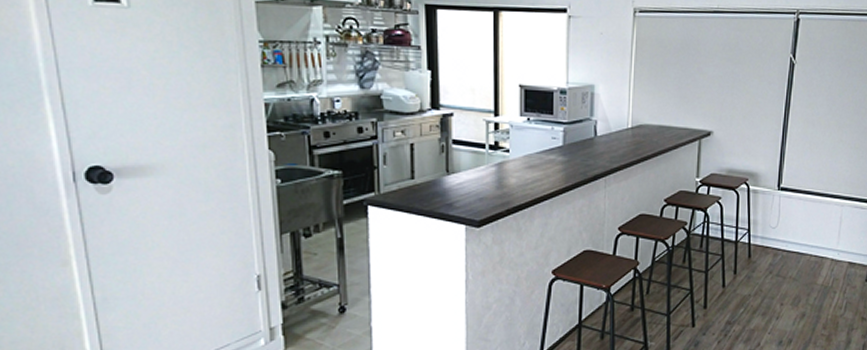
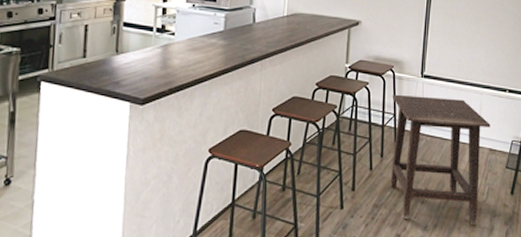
side table: none [743,208,851,339] -> present [390,94,490,225]

